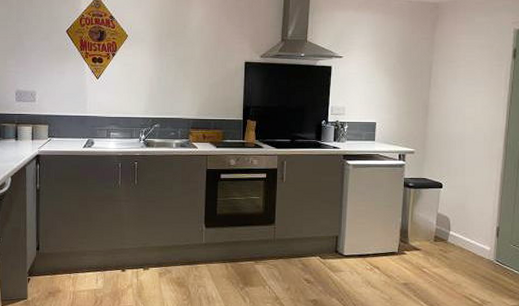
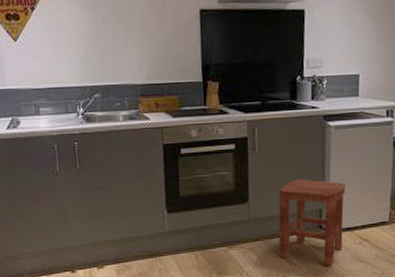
stool: none [298,208,360,287] -> present [278,179,346,266]

